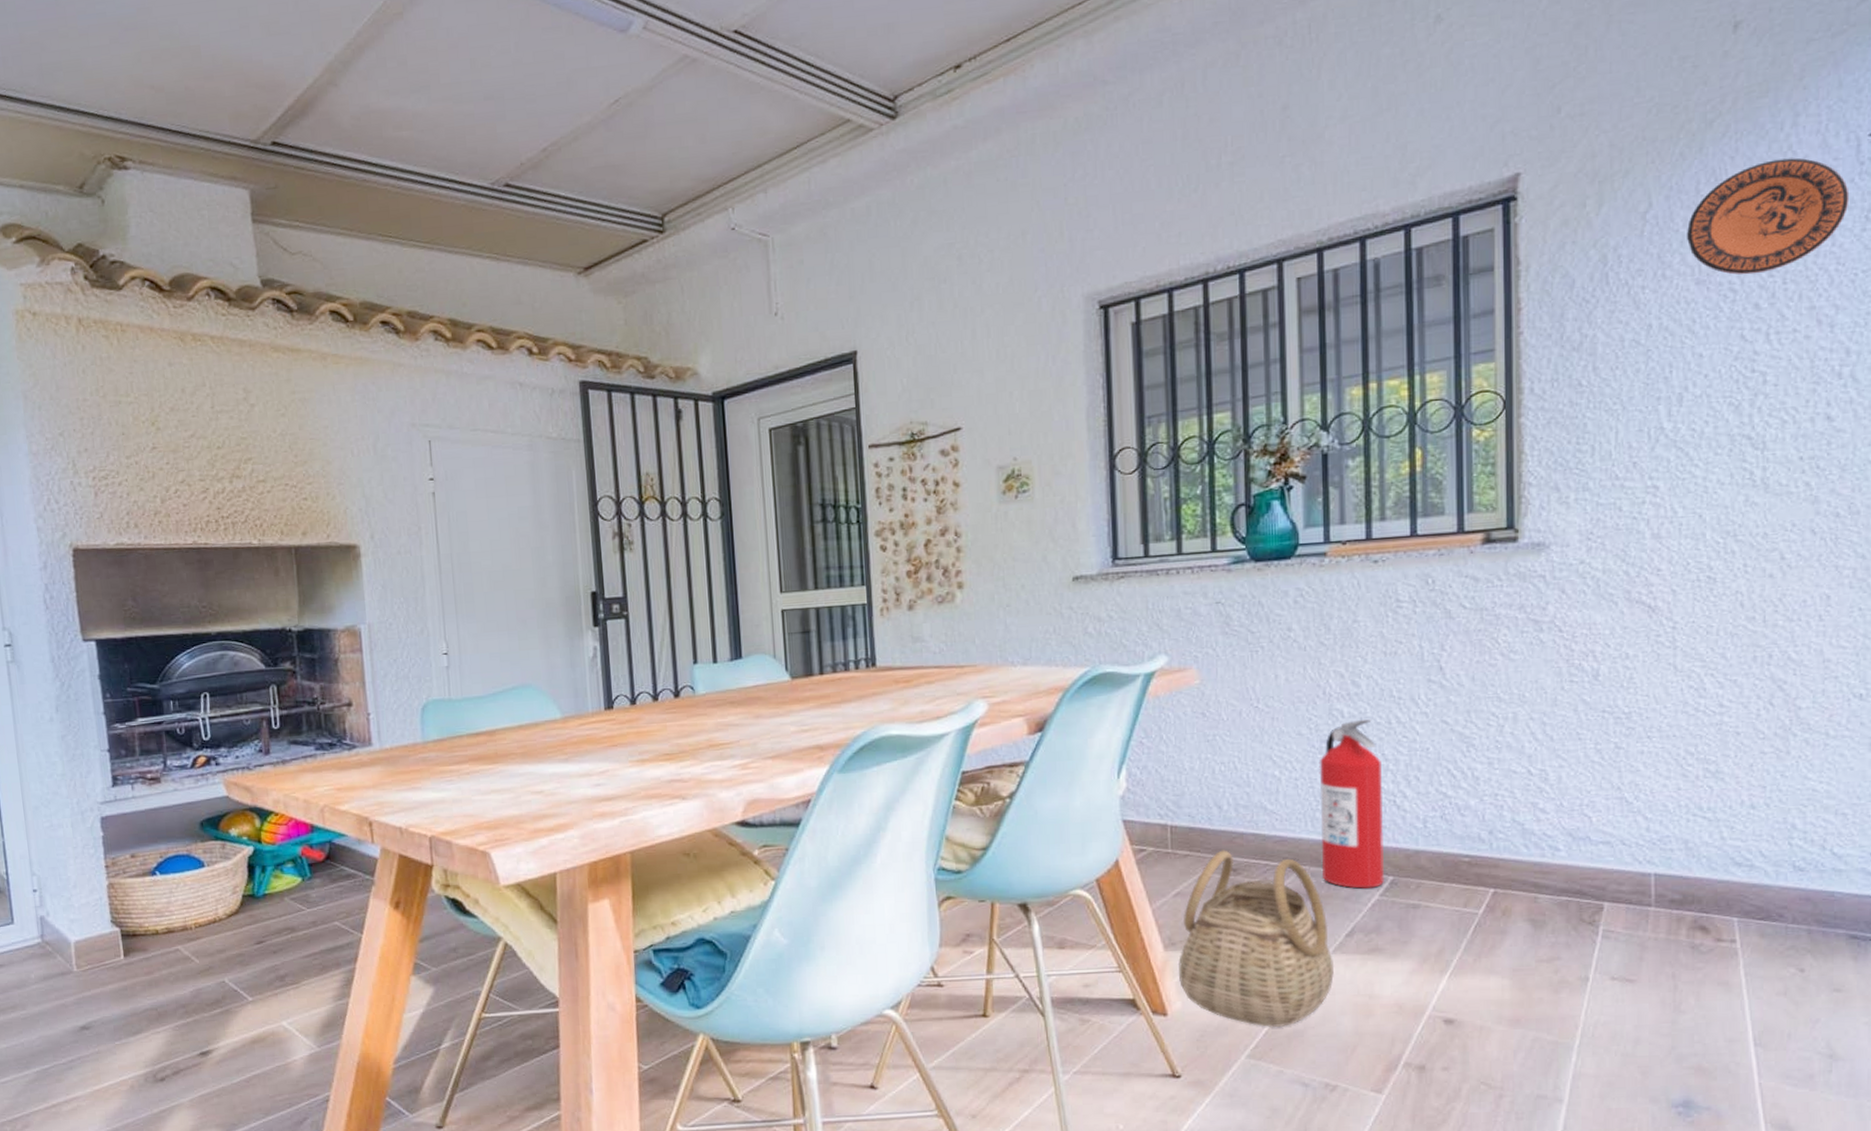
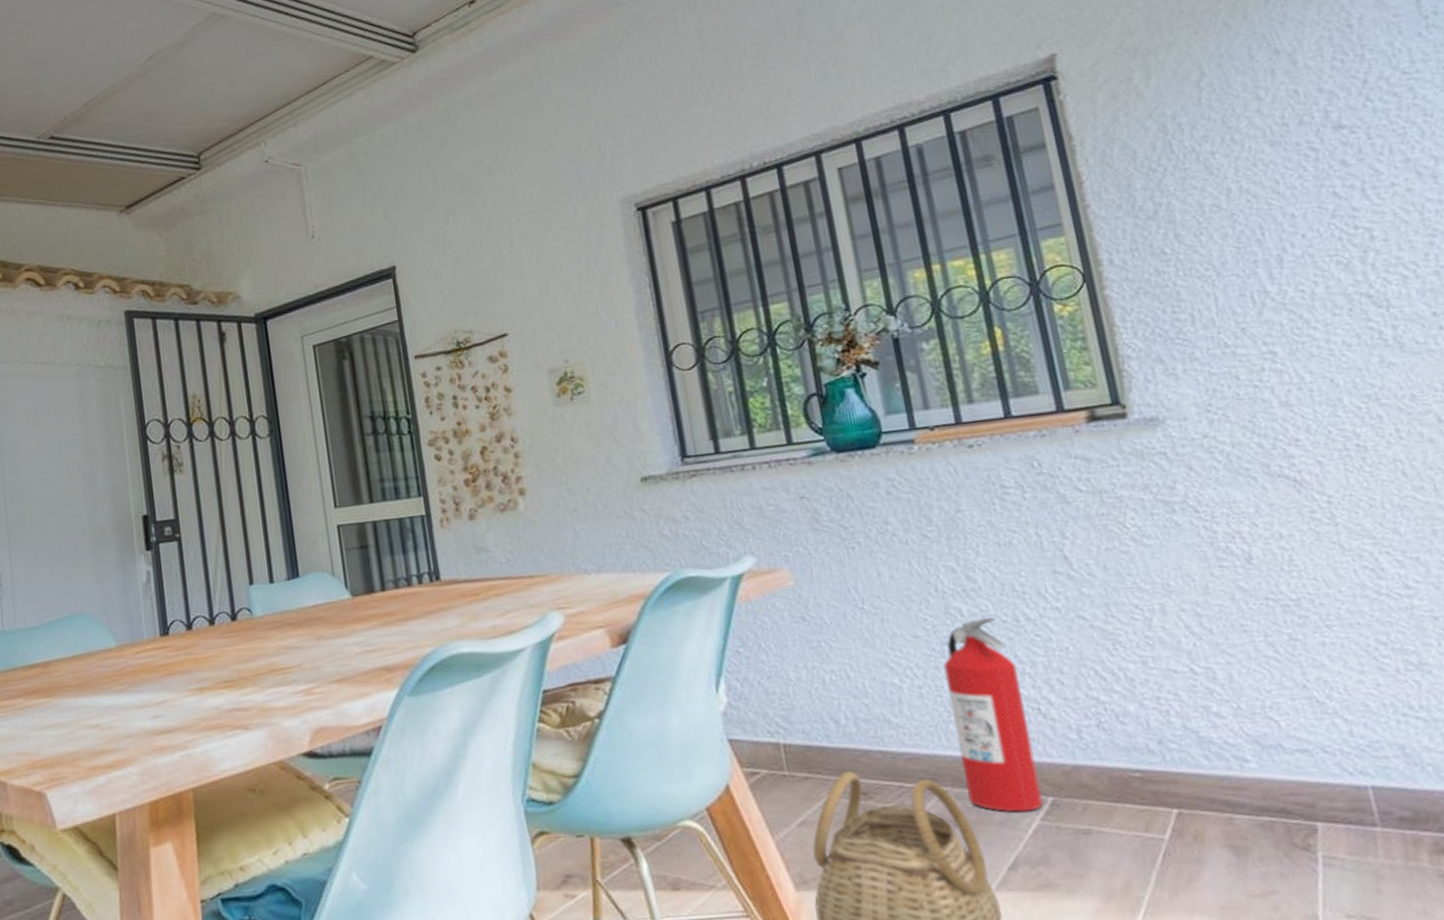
decorative plate: present [1687,157,1850,275] -> none [1248,17,1422,134]

